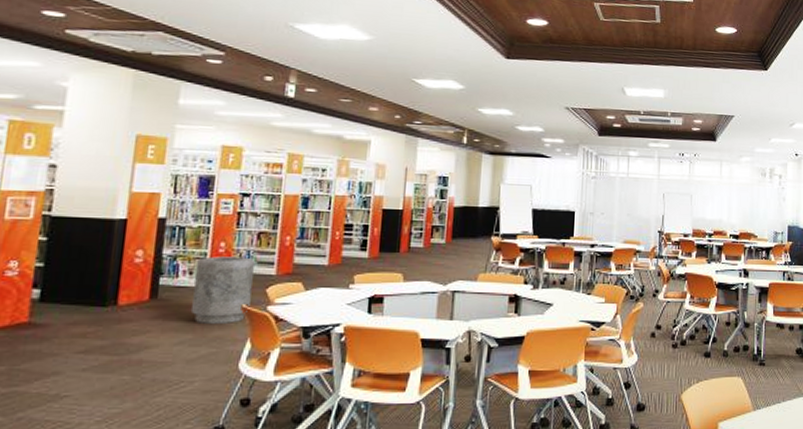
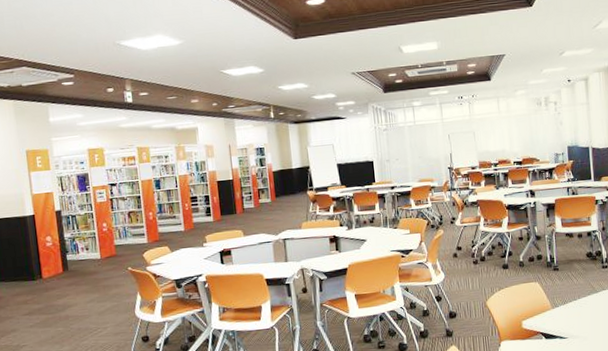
trash can: present [192,256,256,323] -> none [90,232,134,285]

